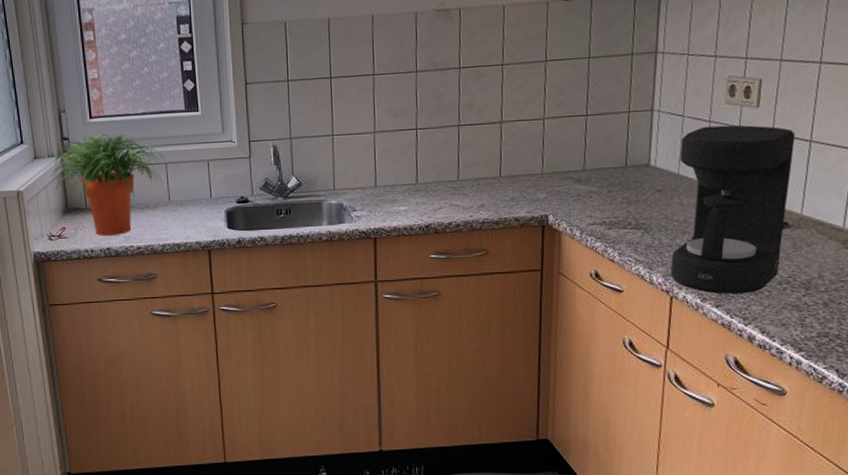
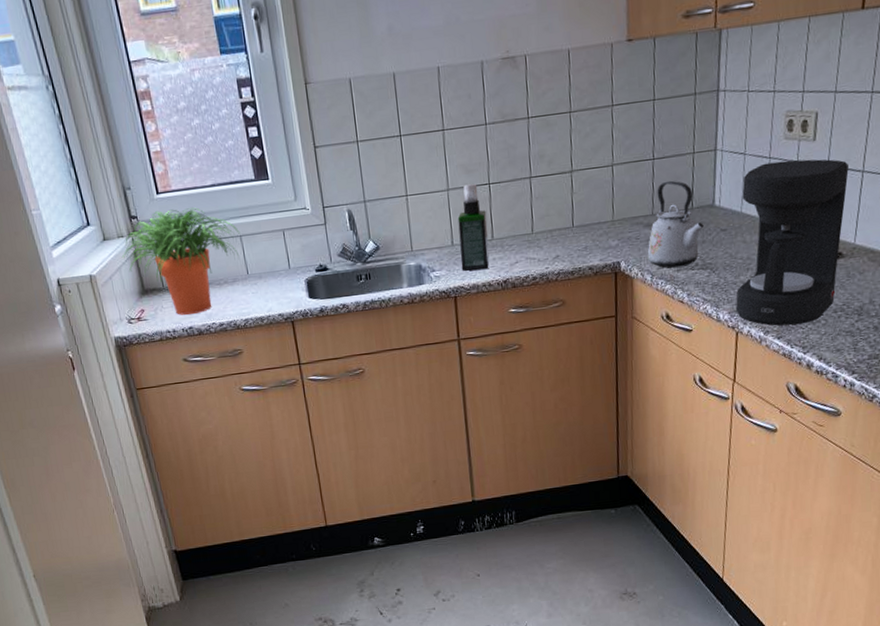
spray bottle: none [382,127,413,213] -> present [457,183,490,271]
kettle: none [577,137,638,225] -> present [647,180,704,268]

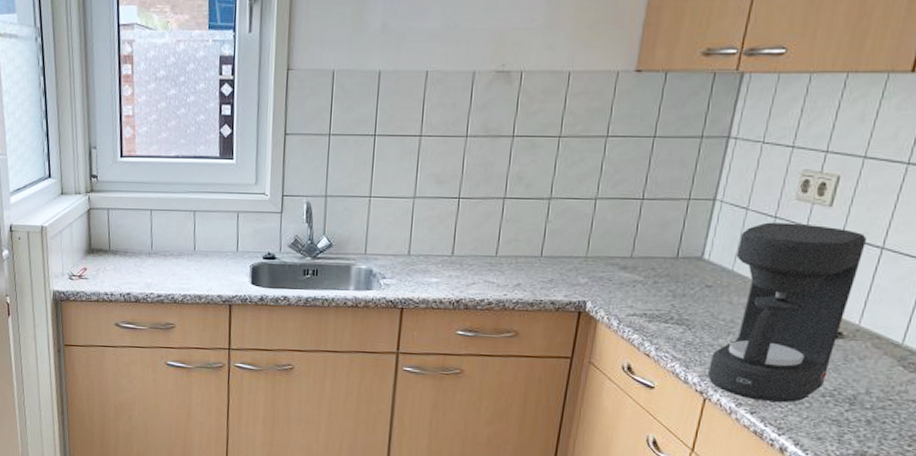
potted plant: present [121,207,241,315] -> none [75,174,195,281]
spray bottle: present [457,183,490,271] -> none [414,194,451,286]
kettle: present [647,180,704,268] -> none [617,224,687,318]

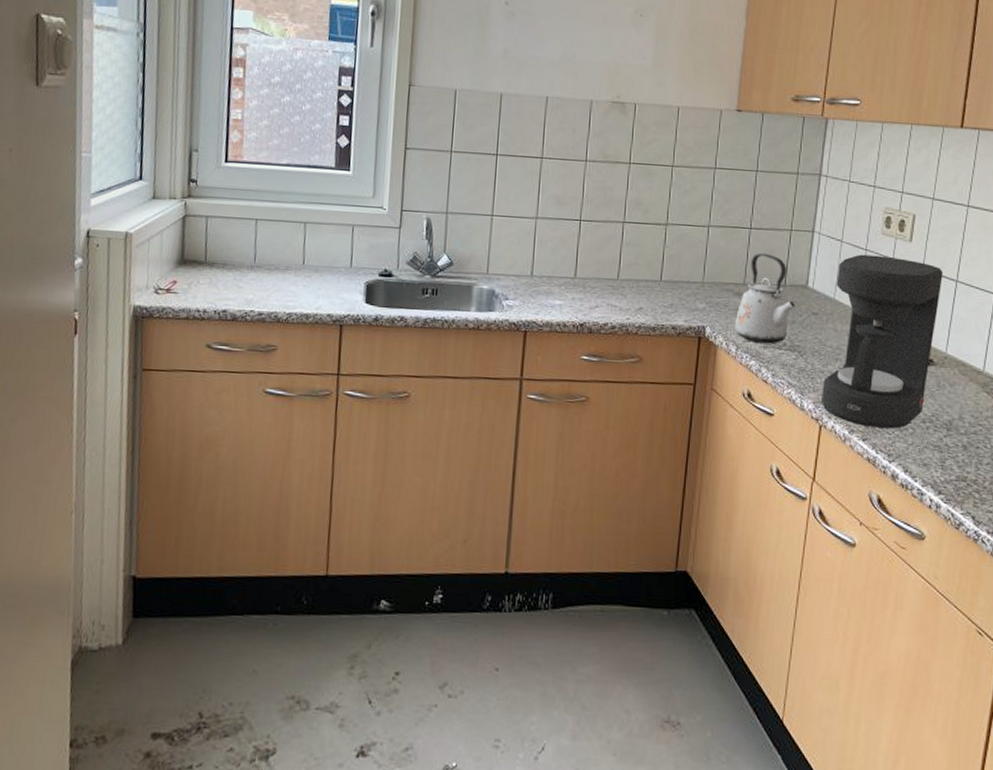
kettle: none [617,224,687,318] -> present [734,253,795,344]

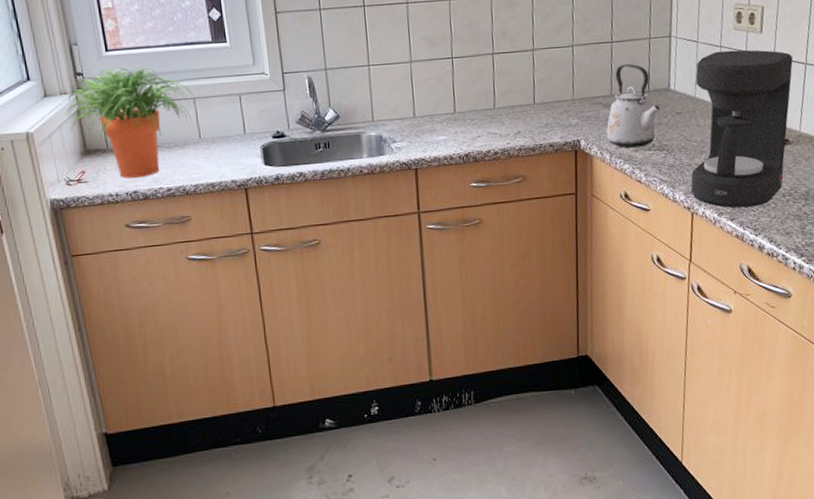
potted plant: none [167,179,306,297] -> present [63,67,194,178]

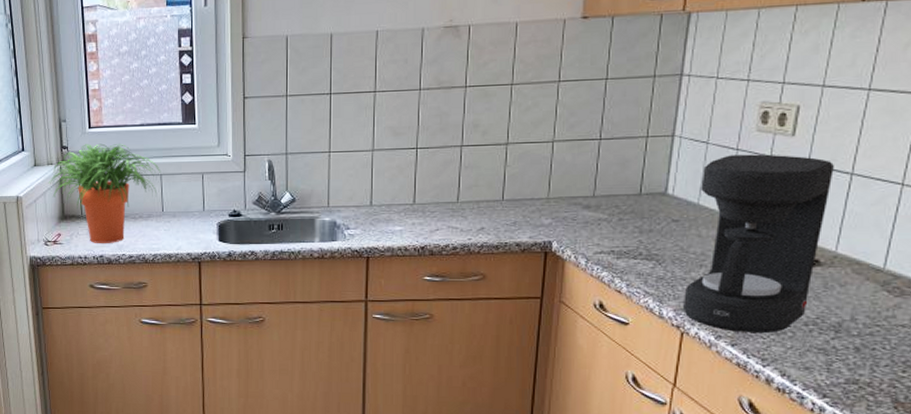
kettle: present [606,63,660,148] -> none [584,163,652,254]

